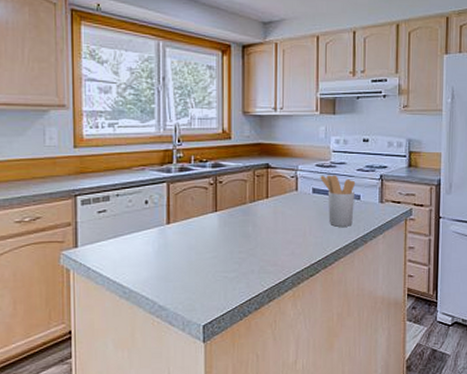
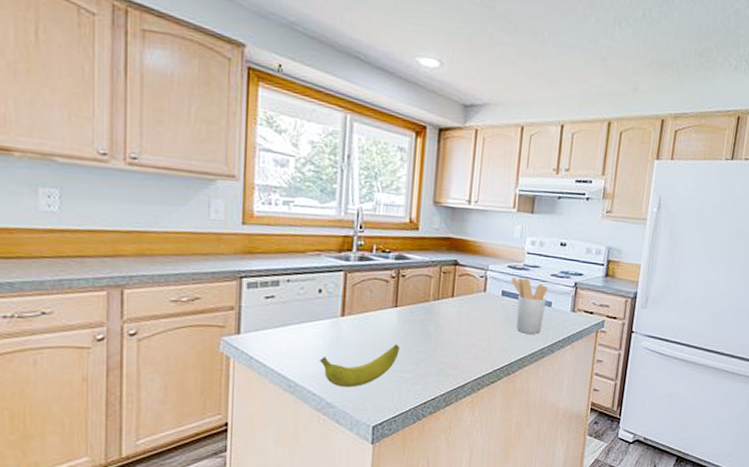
banana: none [151,246,222,291] -> present [320,344,400,388]

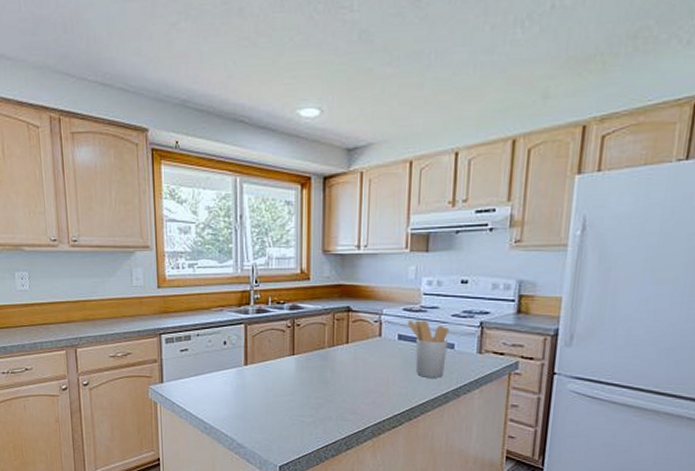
banana: present [320,344,400,388] -> none [229,390,299,430]

